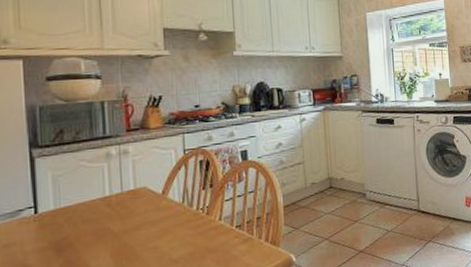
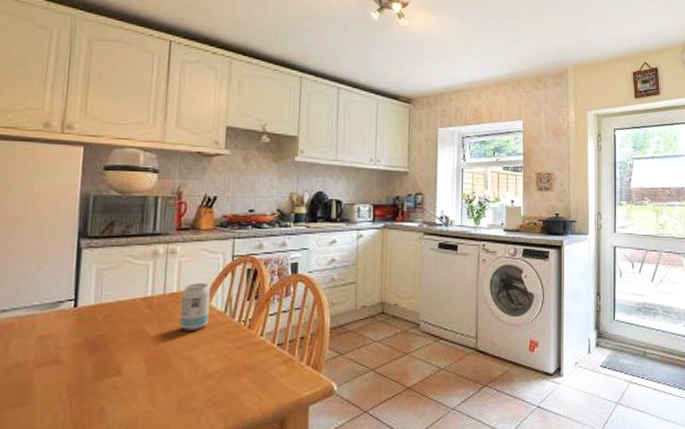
beverage can: none [138,178,168,224] -> present [179,283,210,331]

